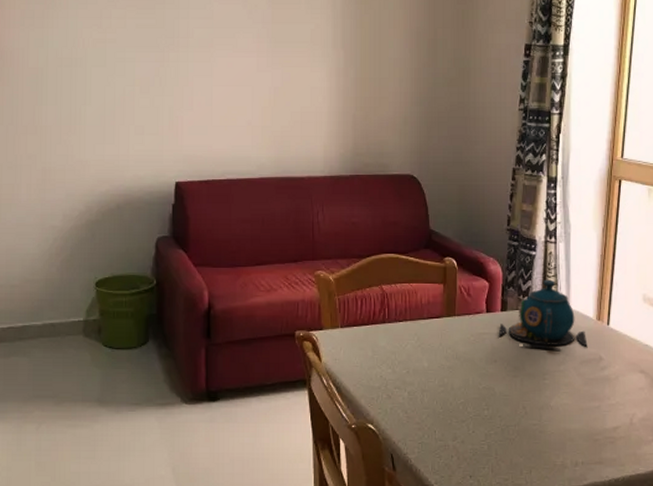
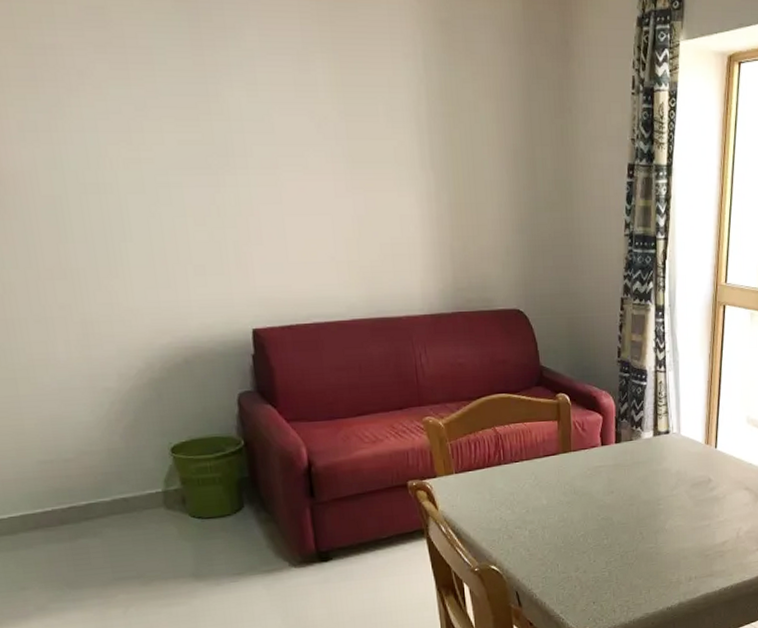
teapot: present [499,279,588,350] -> none [614,408,698,476]

